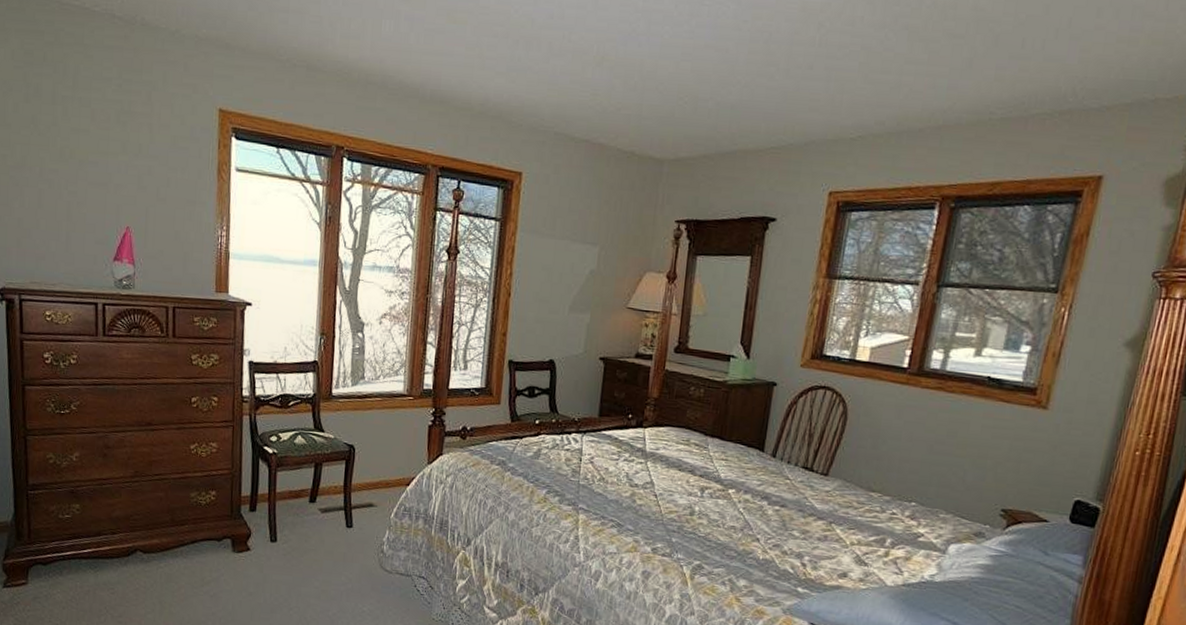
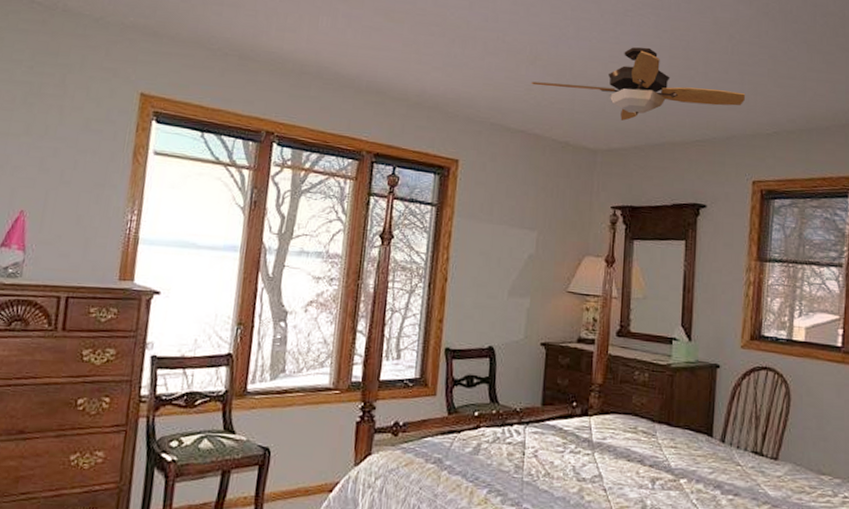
ceiling fan: none [597,41,830,127] -> present [531,47,745,121]

